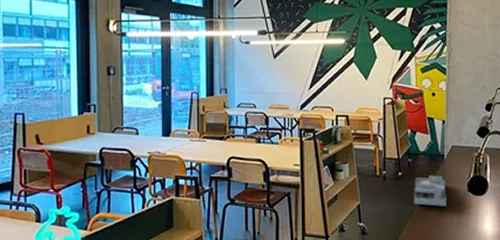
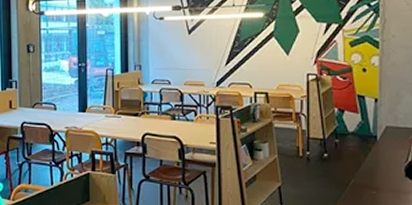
desk organizer: present [414,175,446,207] -> none [342,157,380,192]

